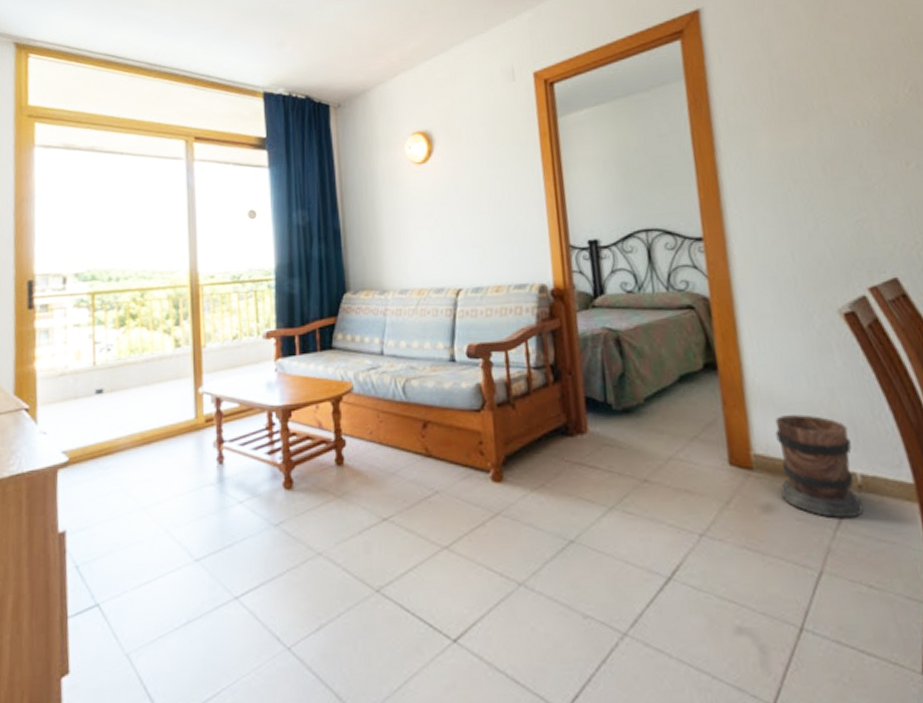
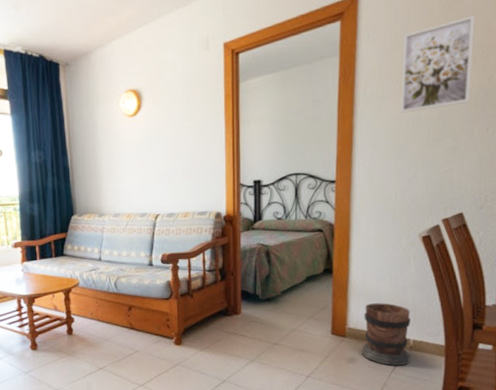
wall art: none [766,24,873,147] -> present [401,15,475,113]

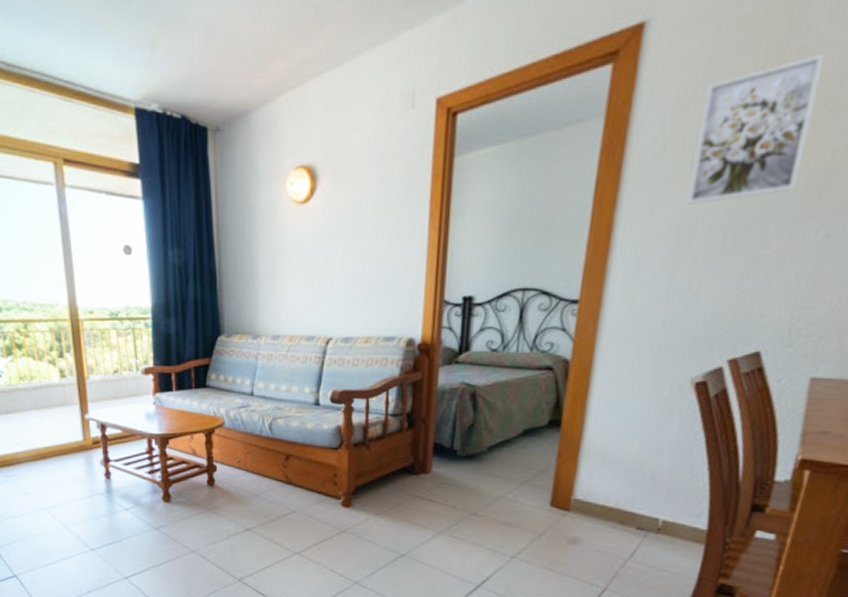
wooden barrel: present [361,303,411,366] -> none [589,469,664,553]

